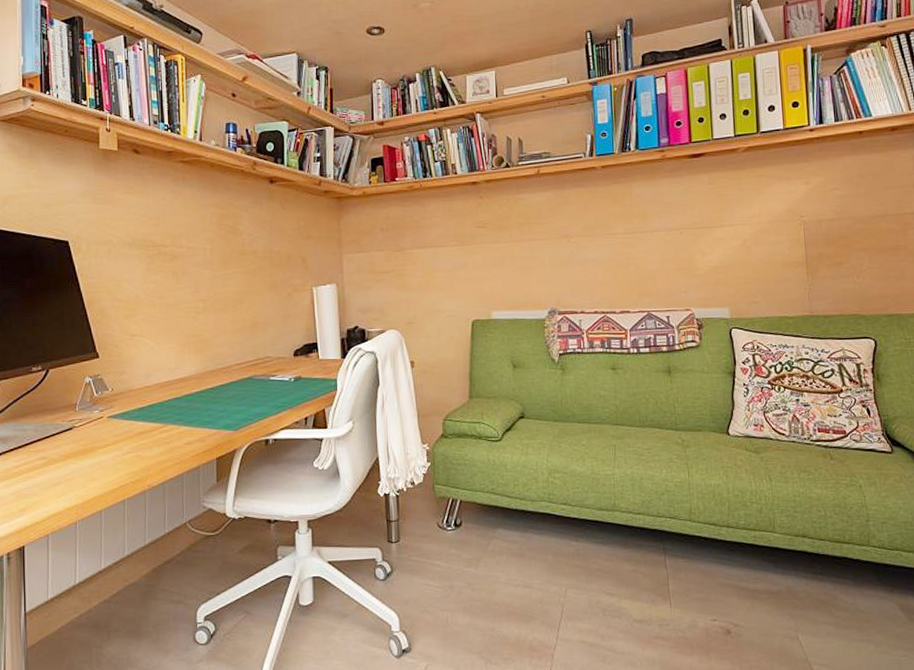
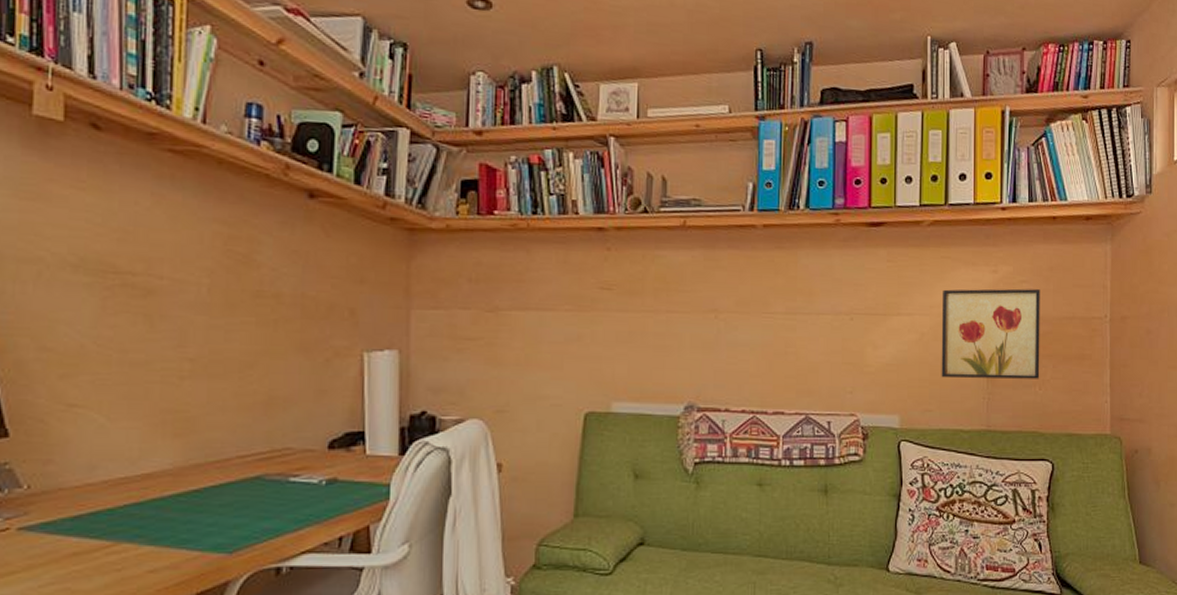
wall art: none [760,194,857,275] -> present [941,288,1040,379]

